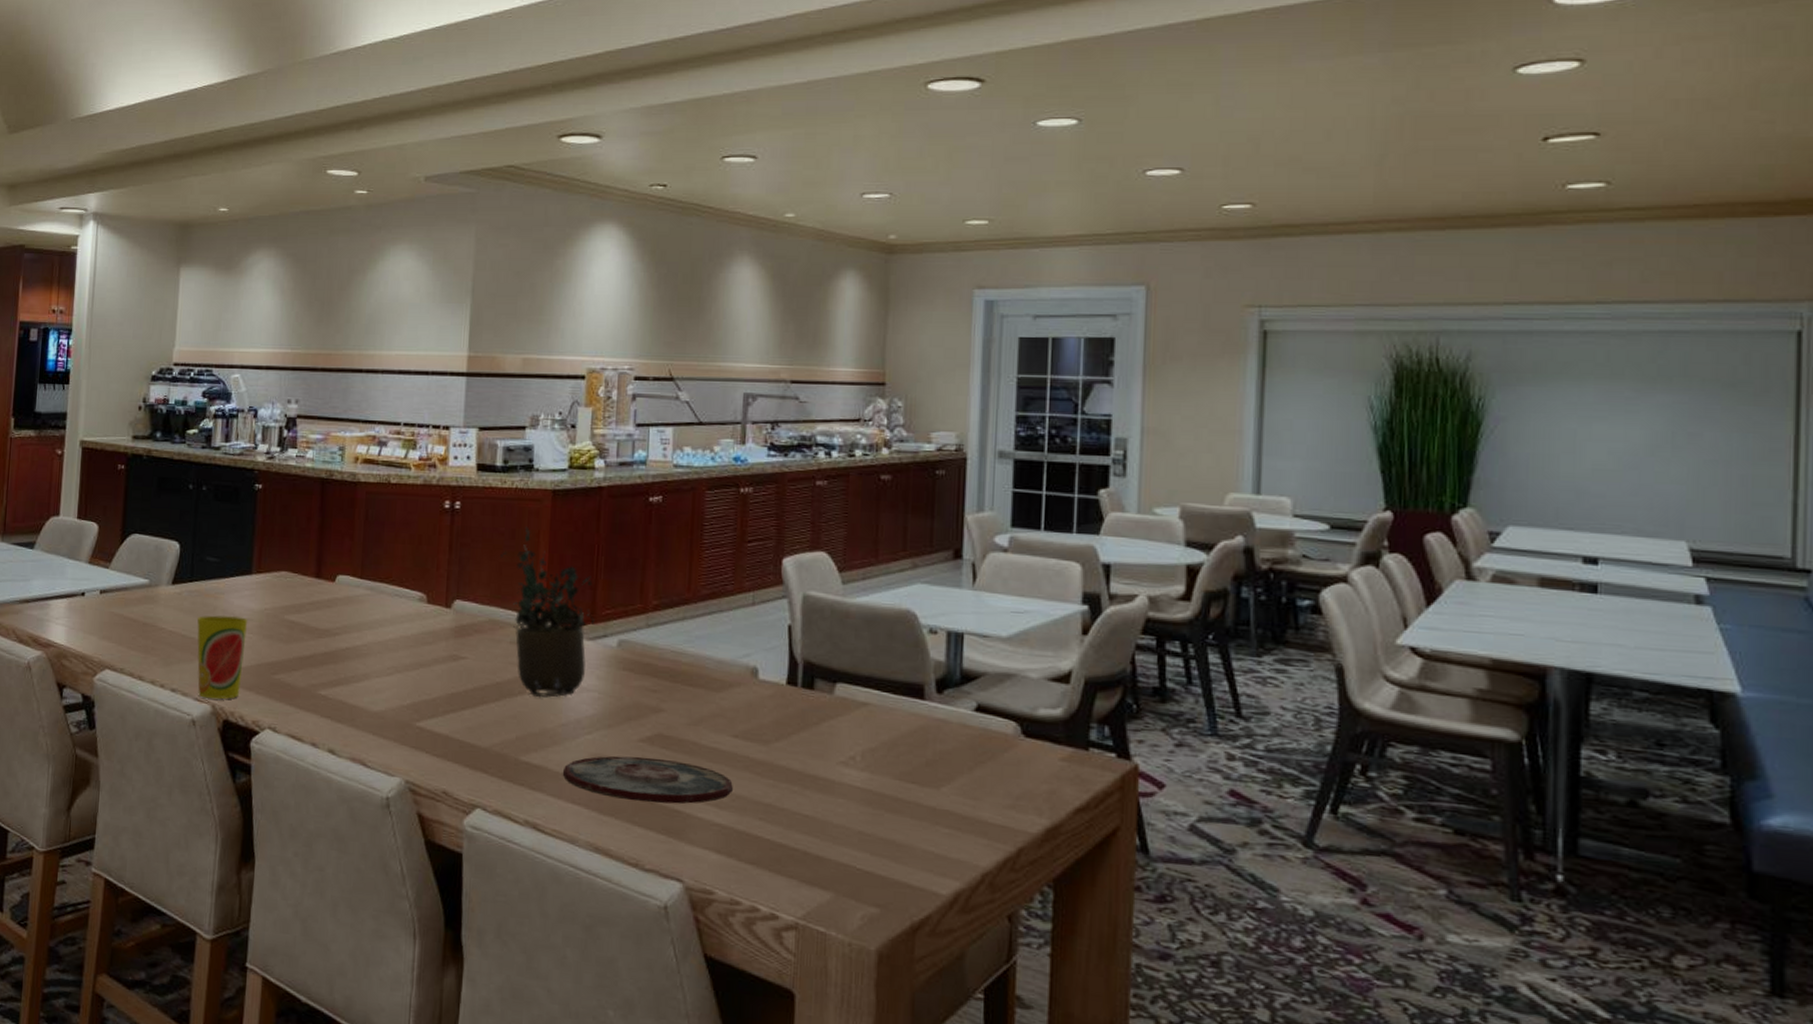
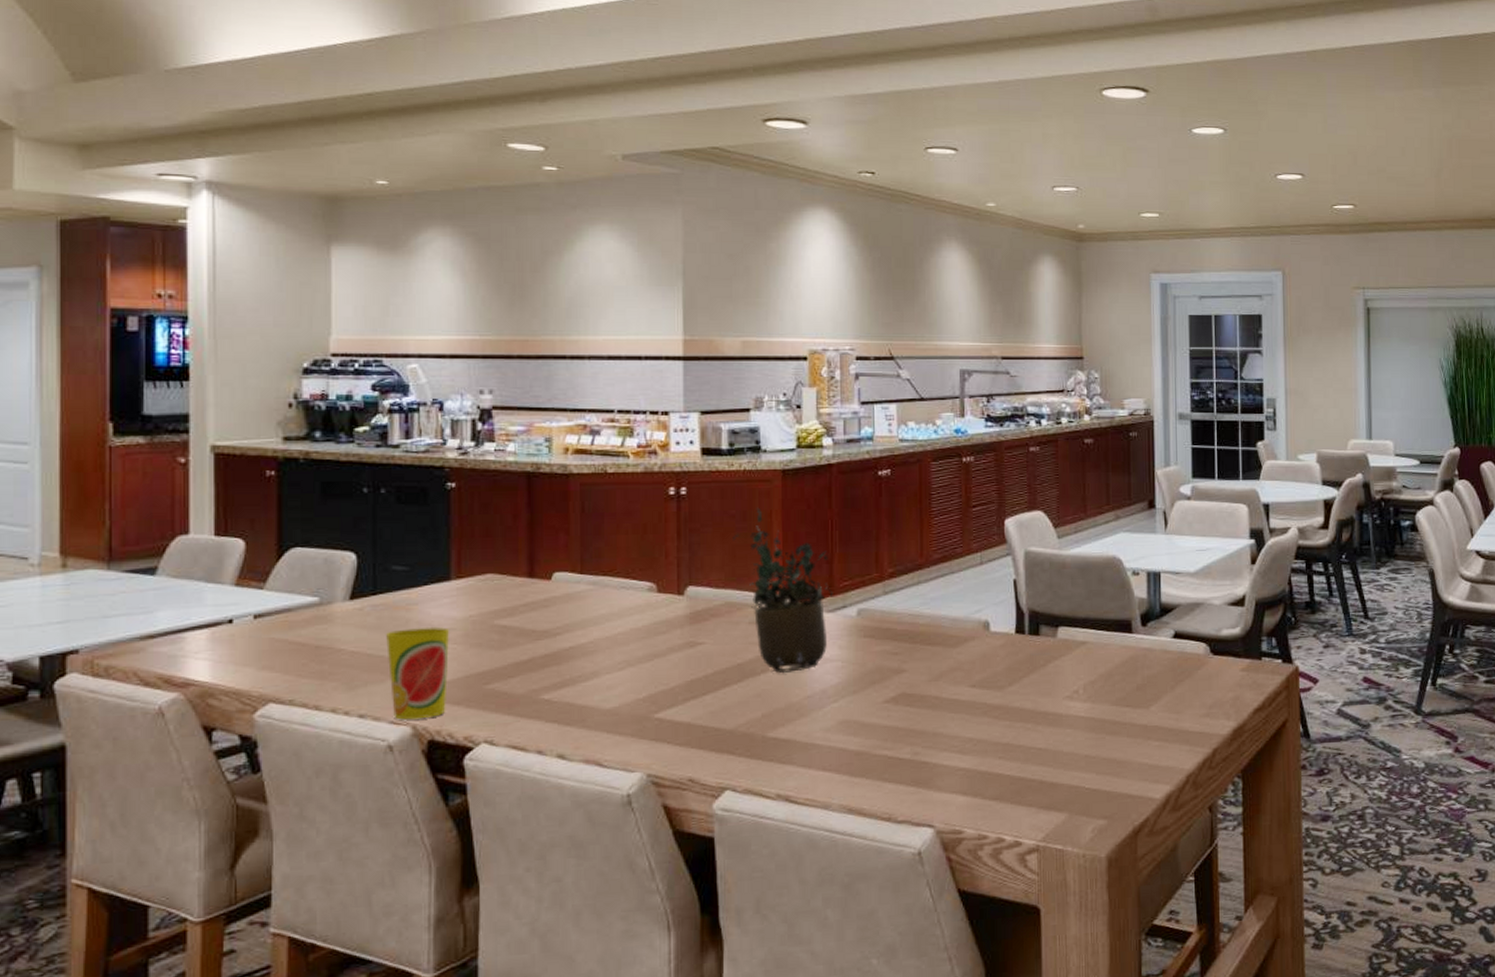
plate: present [562,756,733,804] -> none [811,716,974,760]

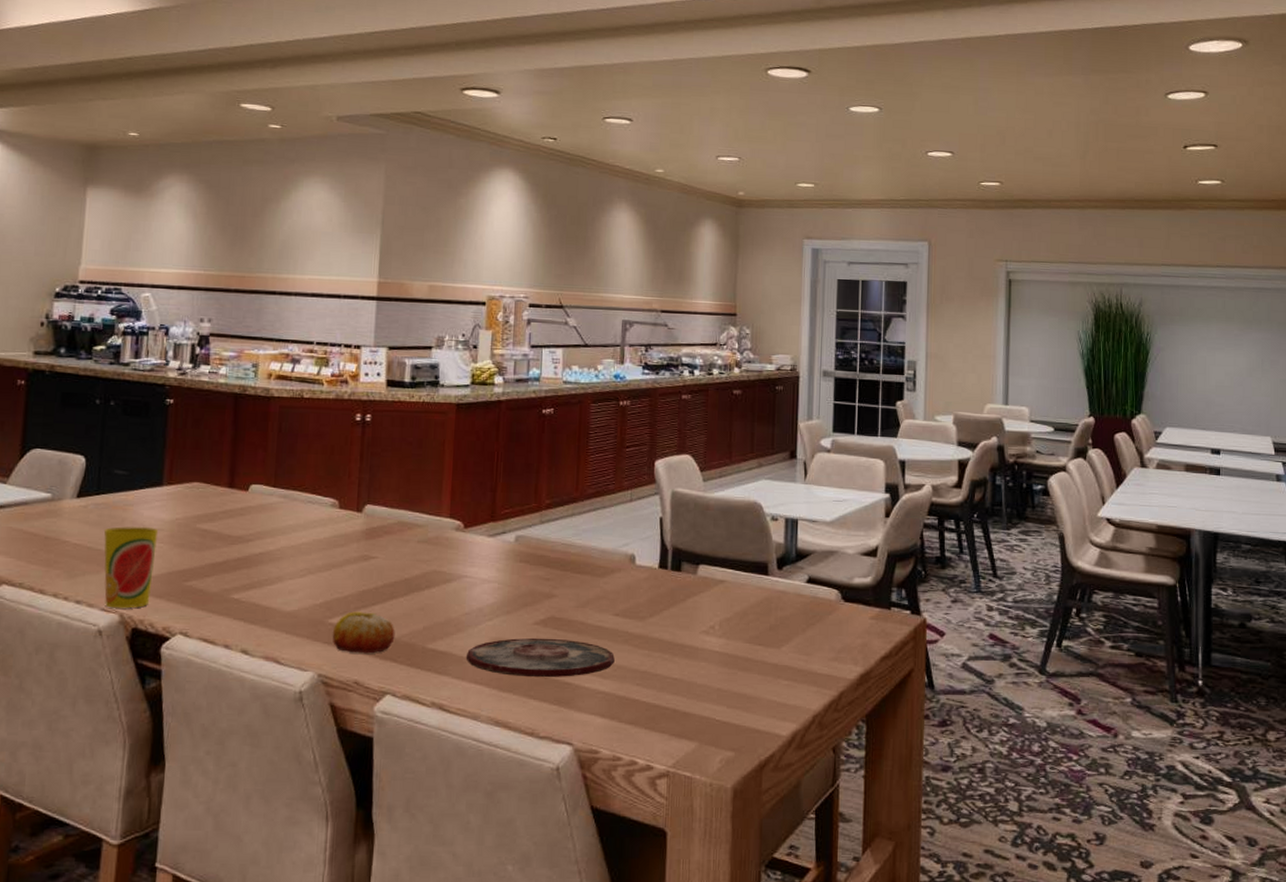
fruit: none [659,703,731,749] -> present [332,611,395,654]
potted plant: present [733,507,833,674] -> none [409,436,495,591]
plate: none [811,716,974,760] -> present [465,637,615,678]

